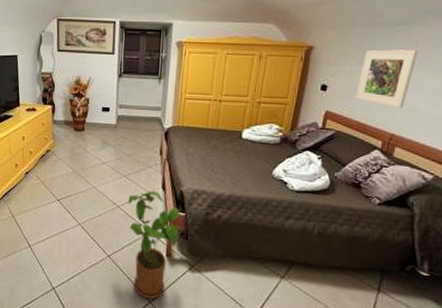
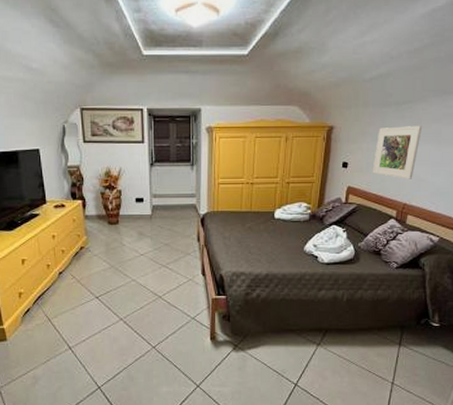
house plant: present [128,191,180,299] -> none [169,278,221,383]

